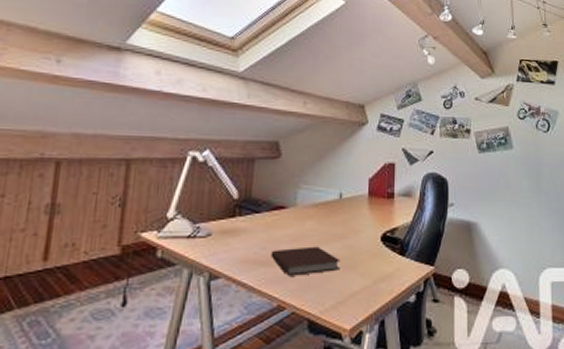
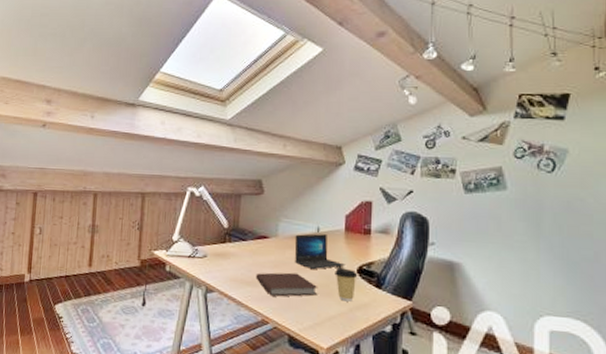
laptop: none [315,200,369,240] -> present [294,233,345,269]
coffee cup: none [358,237,382,273] -> present [335,268,358,302]

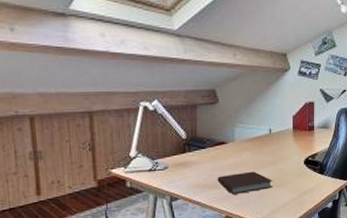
laptop: present [294,233,345,269] -> none [250,134,294,166]
coffee cup: present [335,268,358,302] -> none [286,161,305,189]

